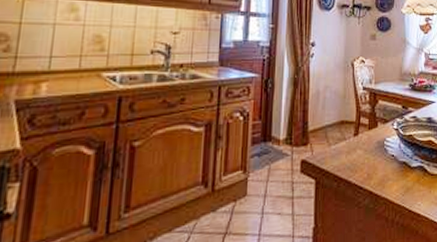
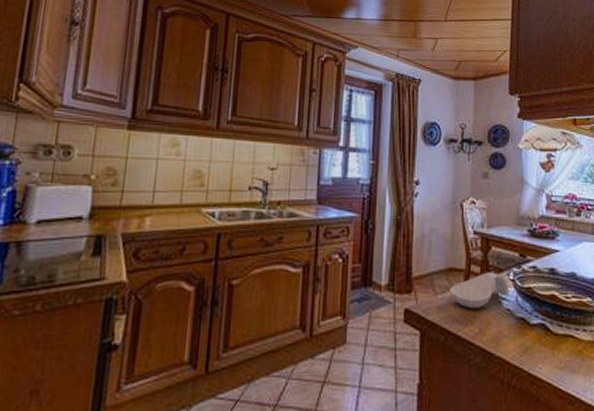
spoon rest: none [342,123,394,156] -> present [449,272,510,308]

